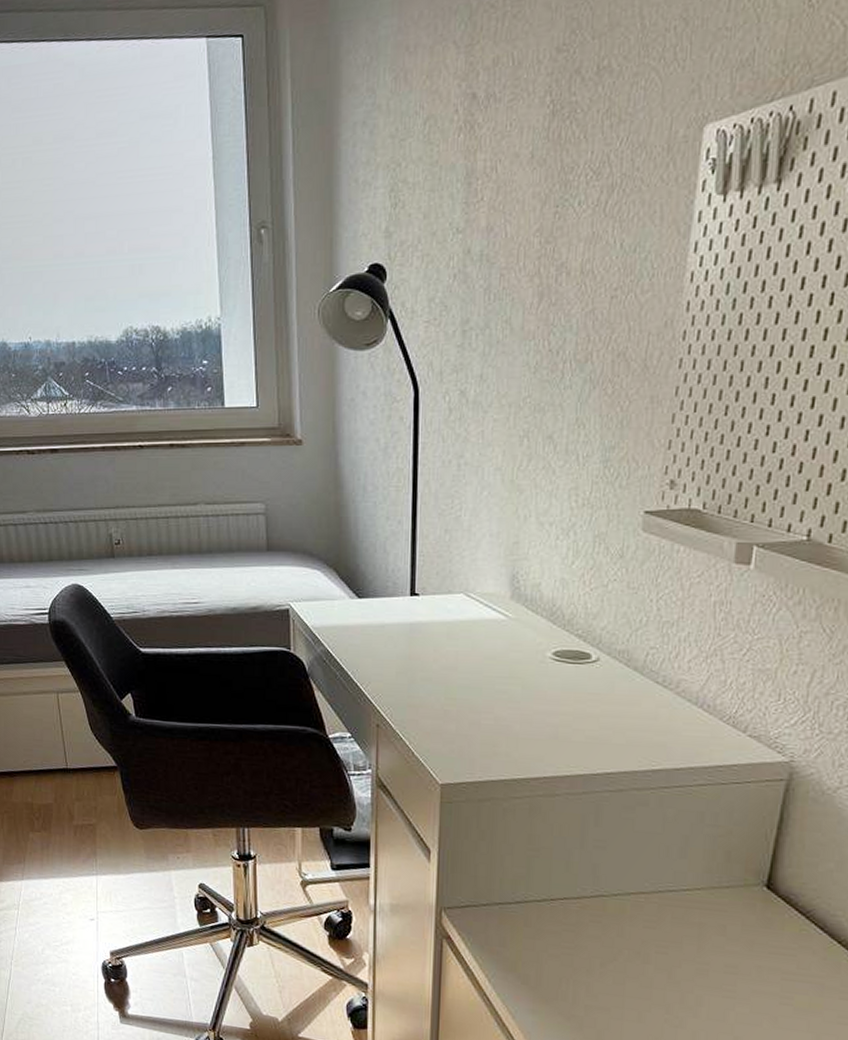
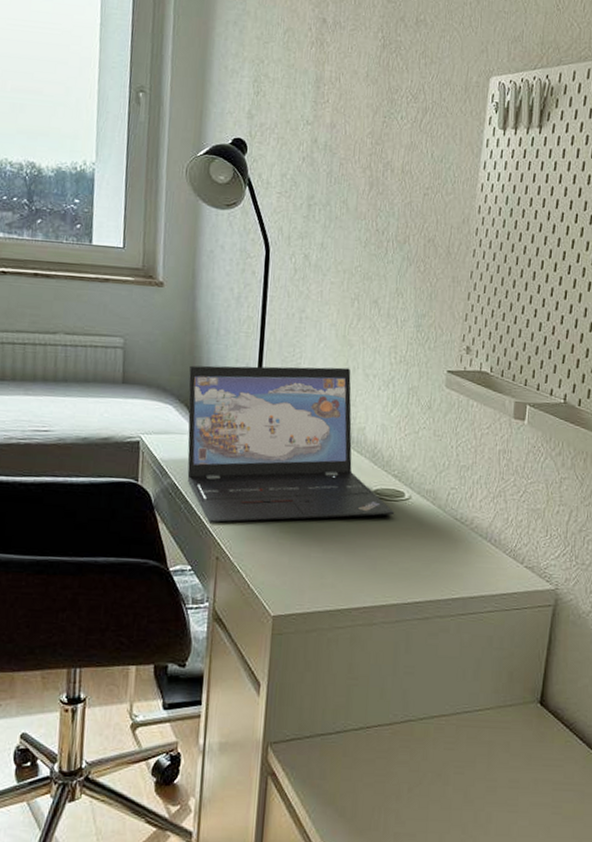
laptop: none [336,517,578,691] -> present [187,365,394,523]

